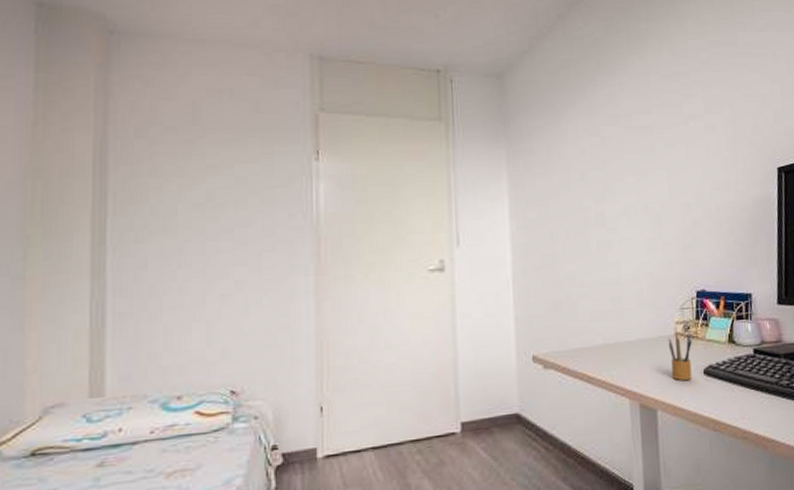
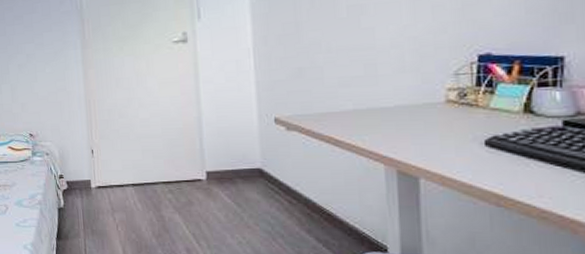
pencil box: present [667,332,692,381] -> none [435,99,470,151]

